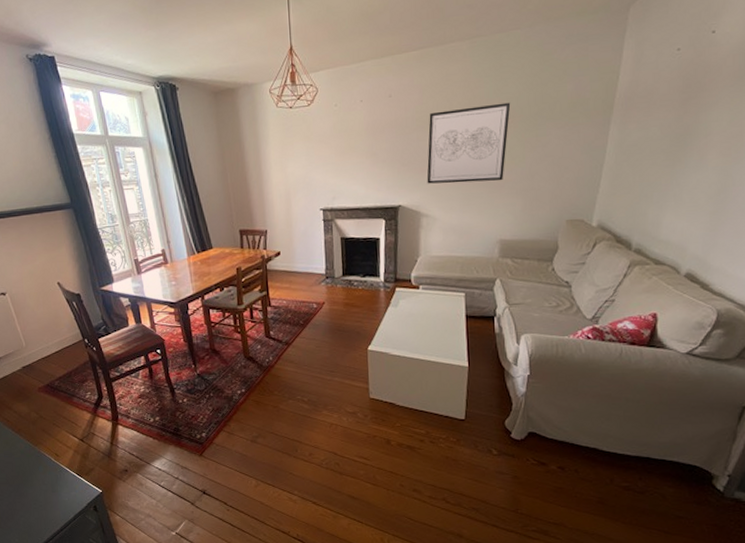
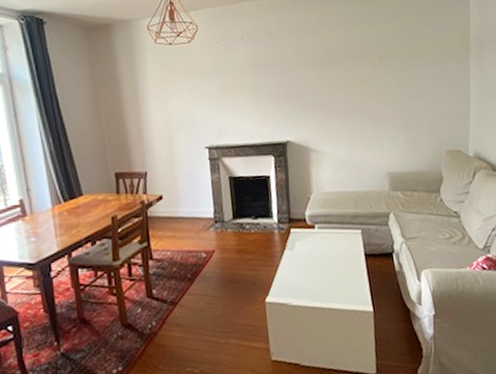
wall art: present [426,102,511,184] -> none [309,42,385,119]

